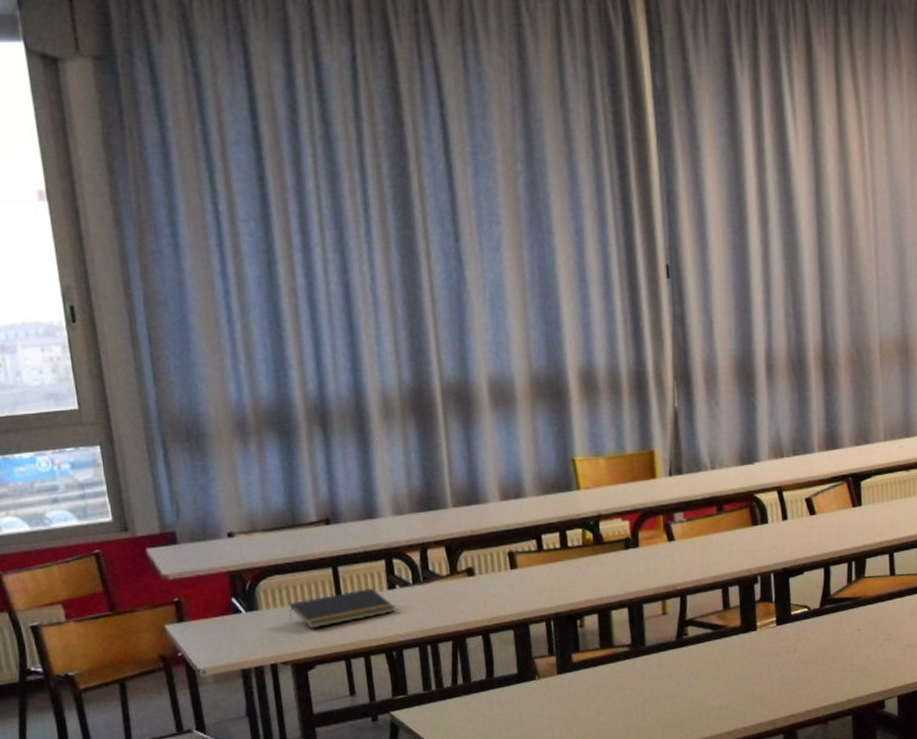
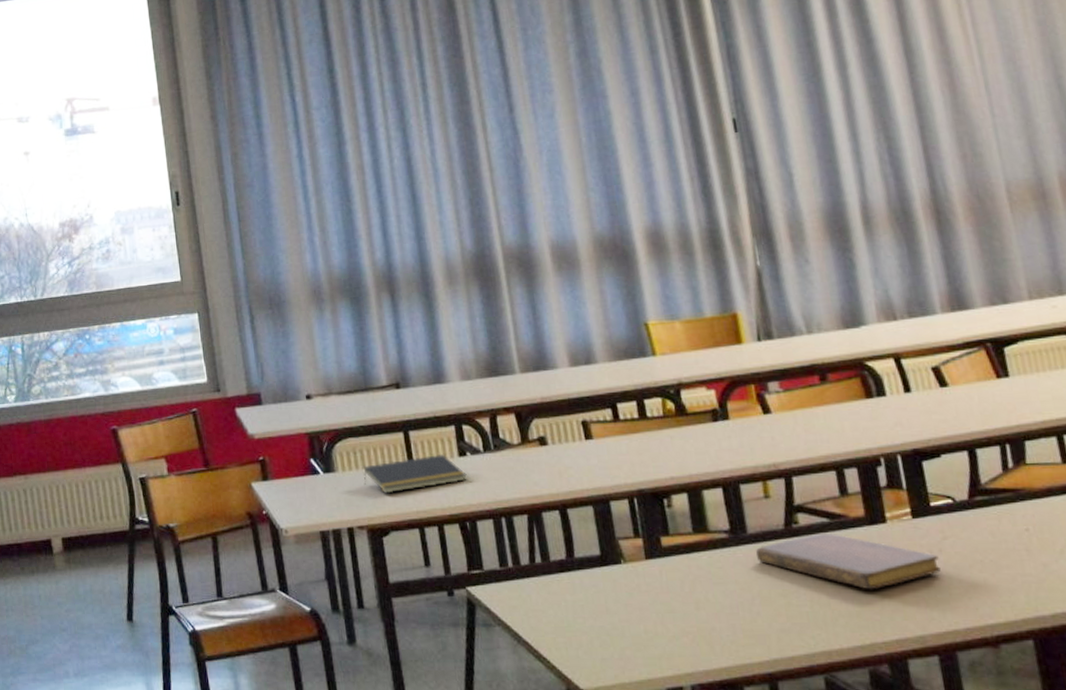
notebook: none [650,641,793,687] -> present [755,533,941,590]

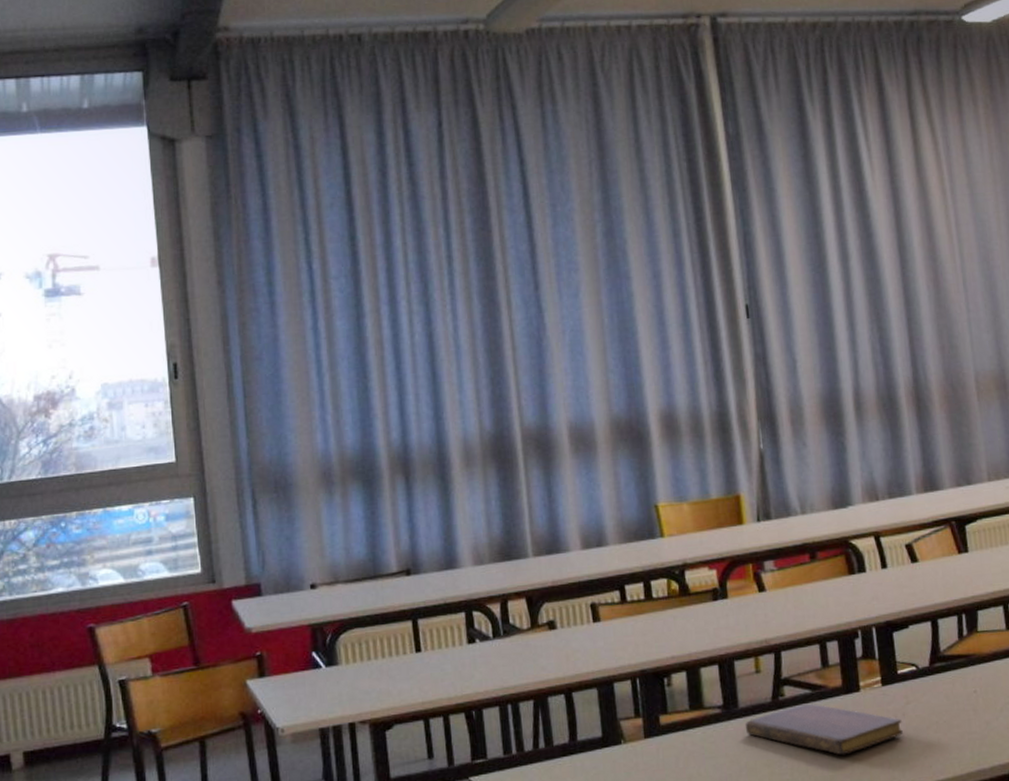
notepad: present [363,453,467,494] -> none [368,641,475,686]

